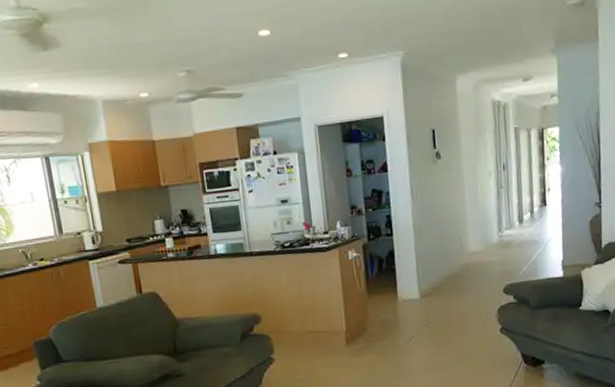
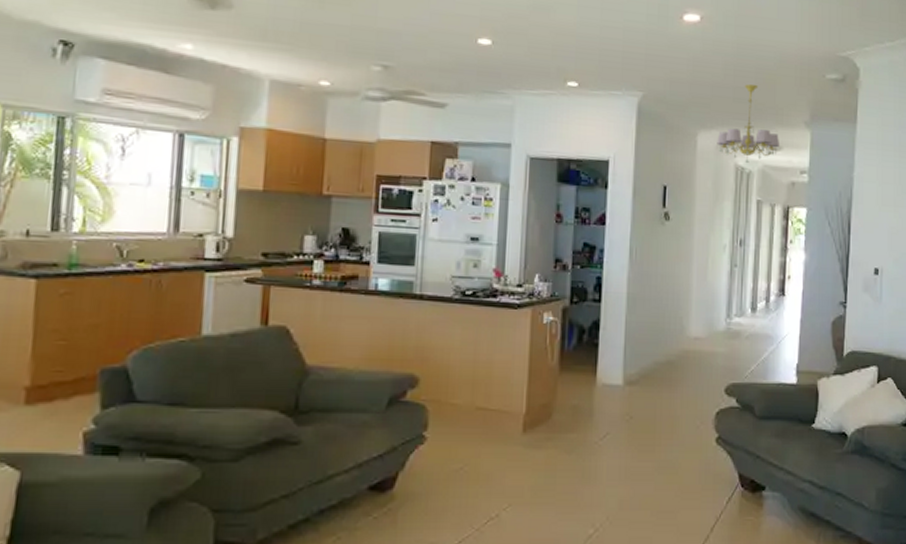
chandelier: none [473,24,531,96] -> present [717,84,780,163]

